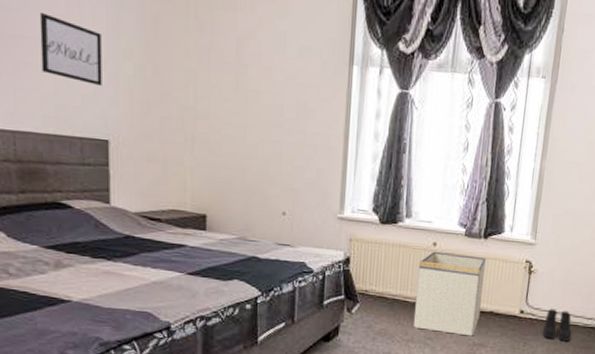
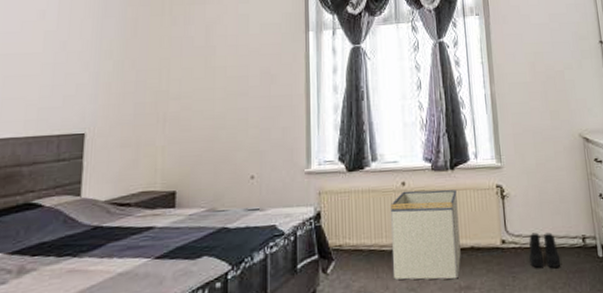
wall art: present [39,13,102,87] -> none [29,32,86,86]

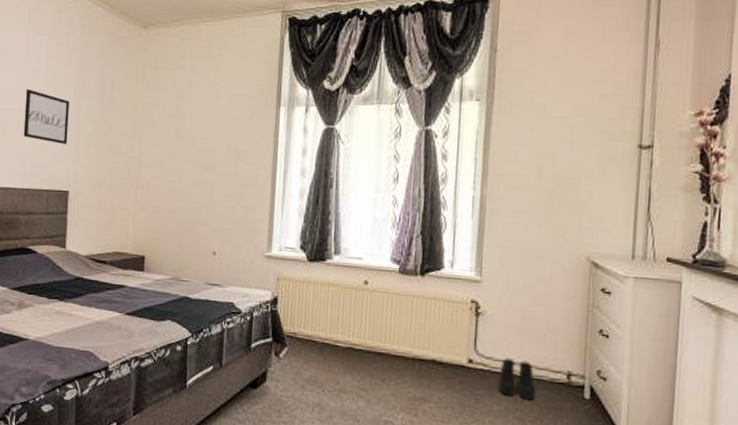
wall art: none [29,32,86,86] -> present [23,89,69,145]
storage bin: present [390,189,461,280] -> none [344,290,424,389]

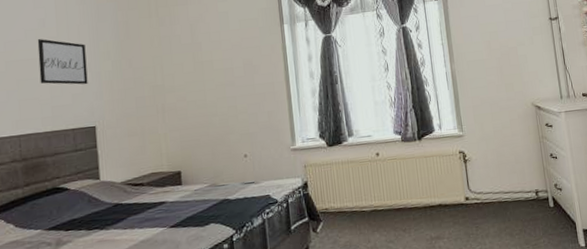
boots: present [498,358,536,399] -> none [489,189,518,219]

